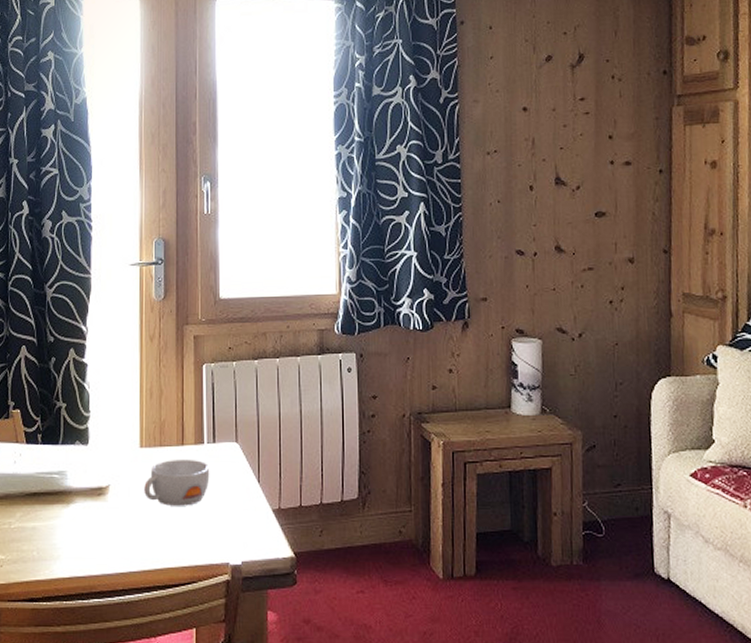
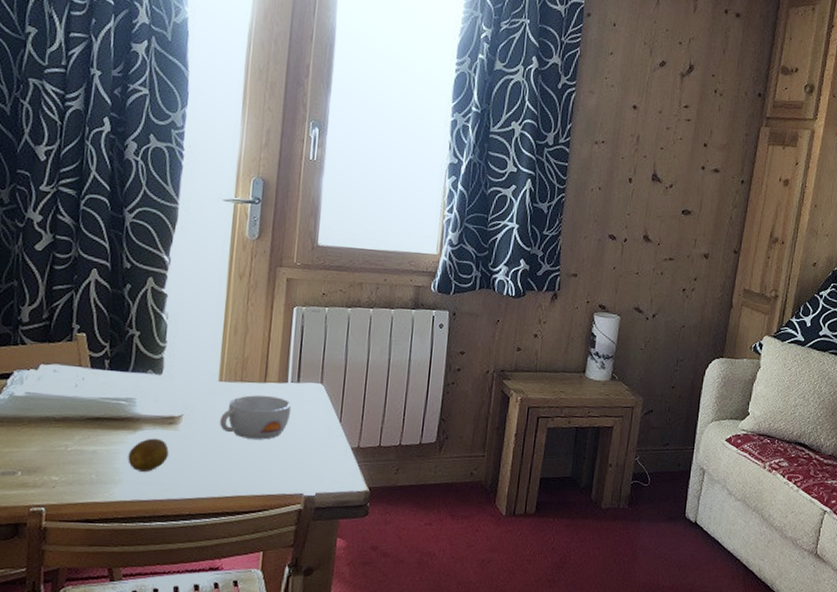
fruit: none [64,511,100,546] -> present [128,438,169,472]

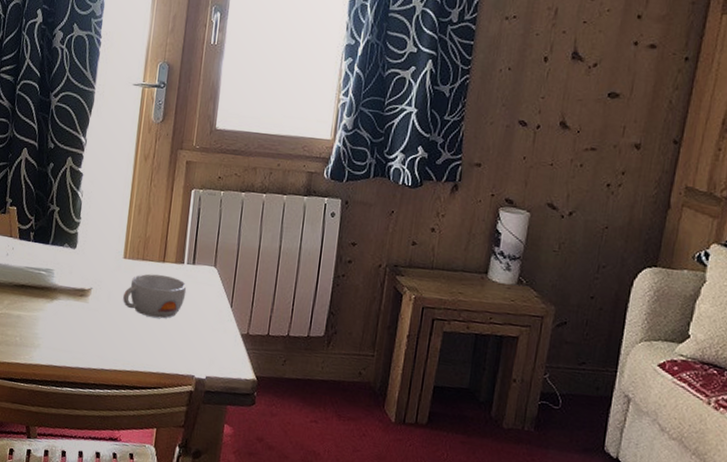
fruit: present [128,438,169,472] -> none [45,308,79,340]

